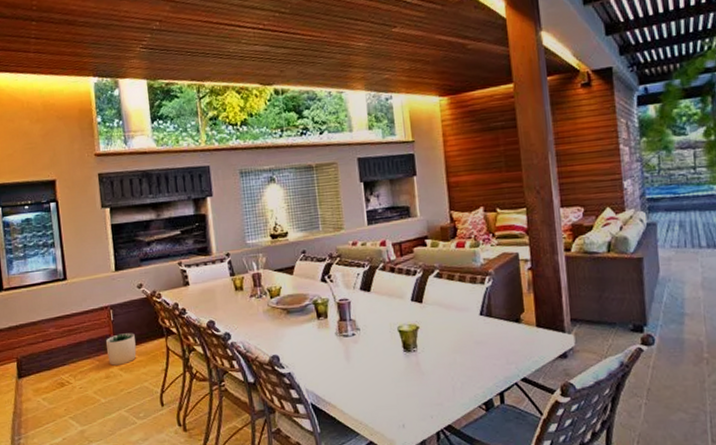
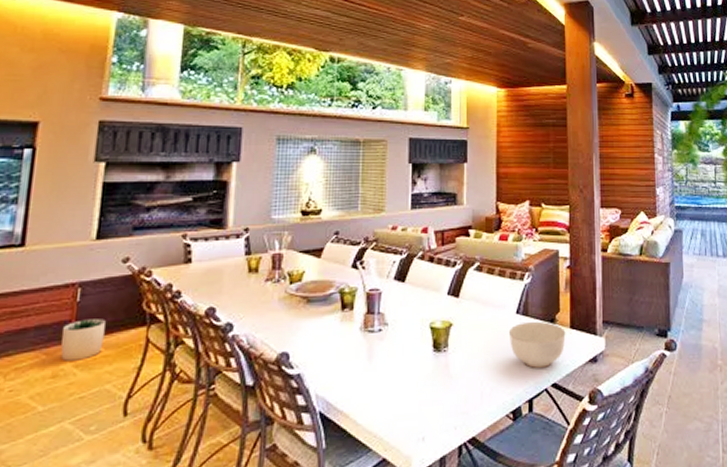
bowl: none [473,322,533,365] -> present [508,322,566,368]

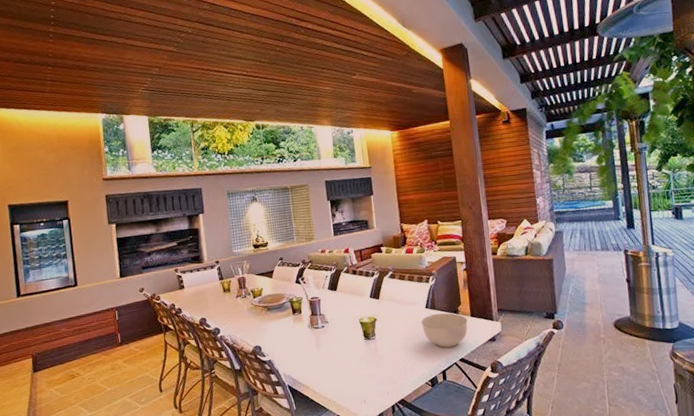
planter: present [60,319,106,361] -> none [112,330,139,359]

